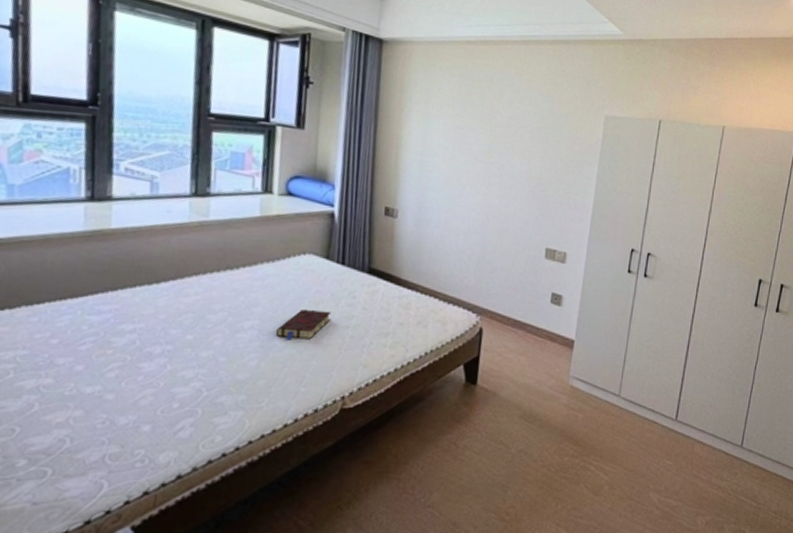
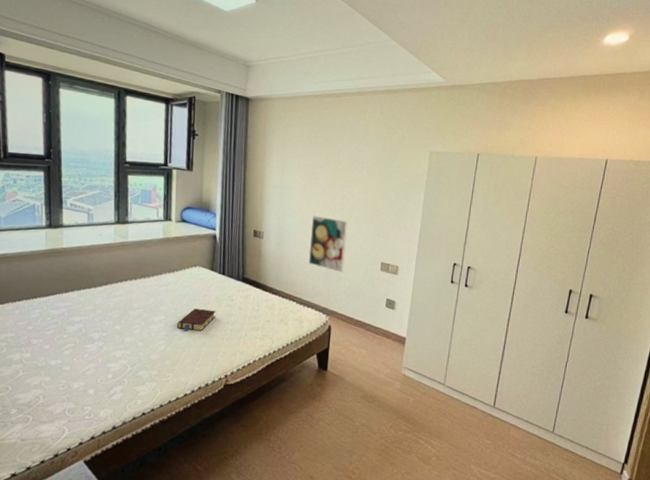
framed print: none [456,189,507,261] -> present [309,215,349,273]

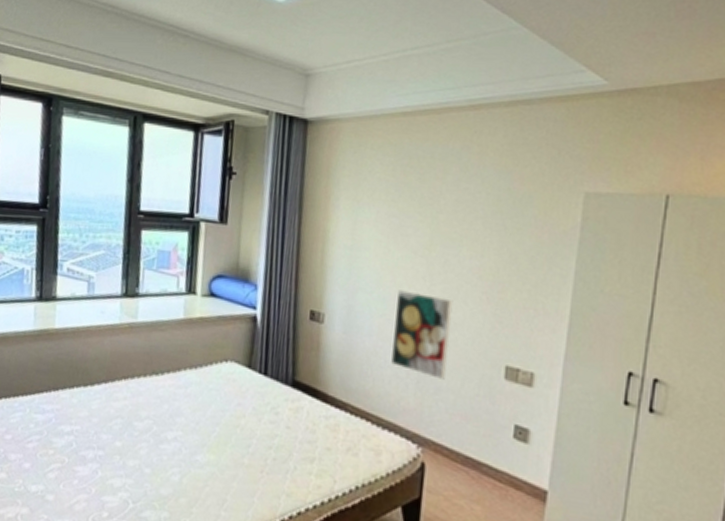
book: present [176,308,216,332] -> none [197,422,254,459]

